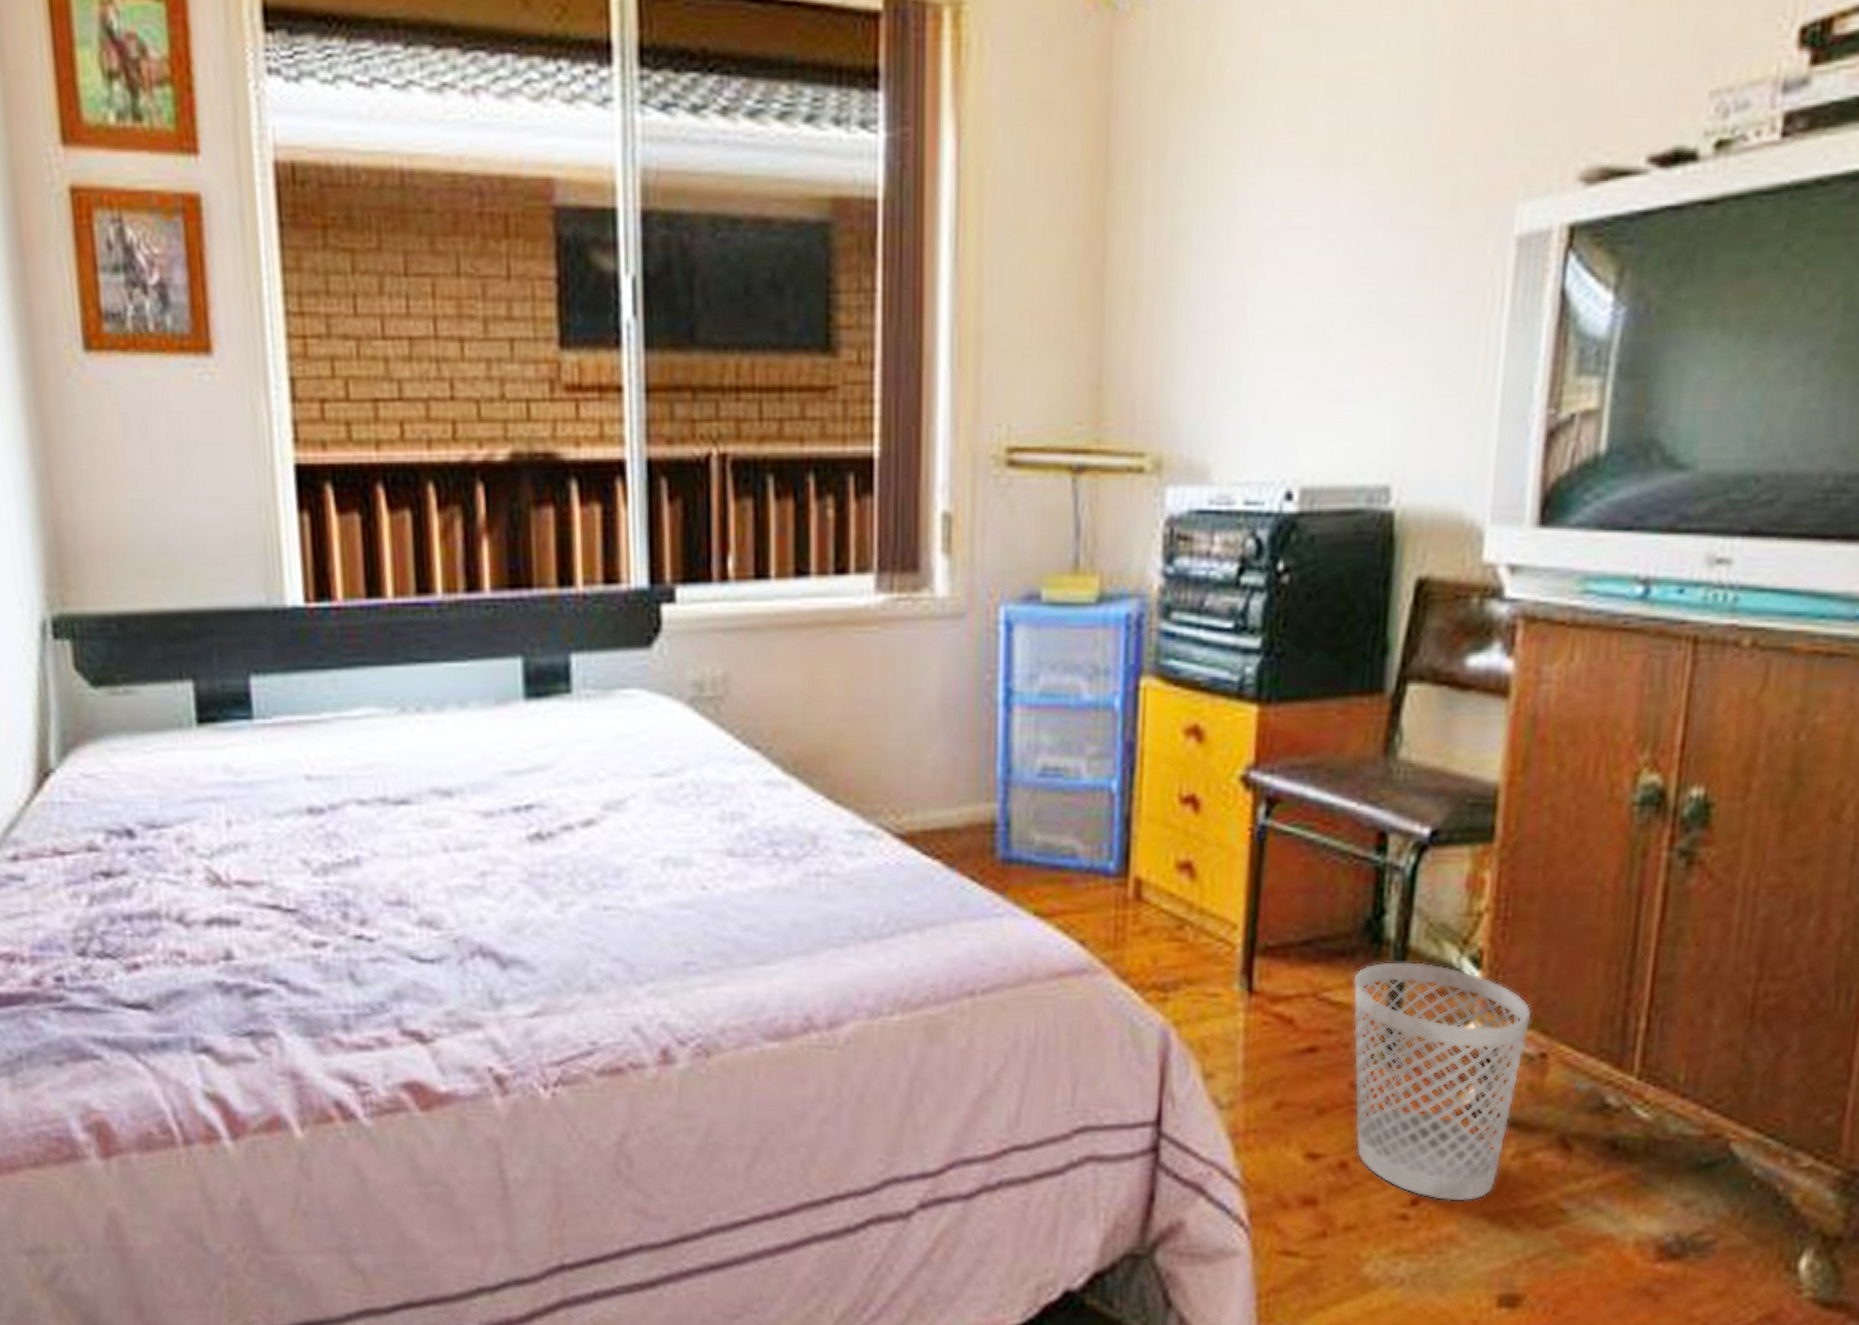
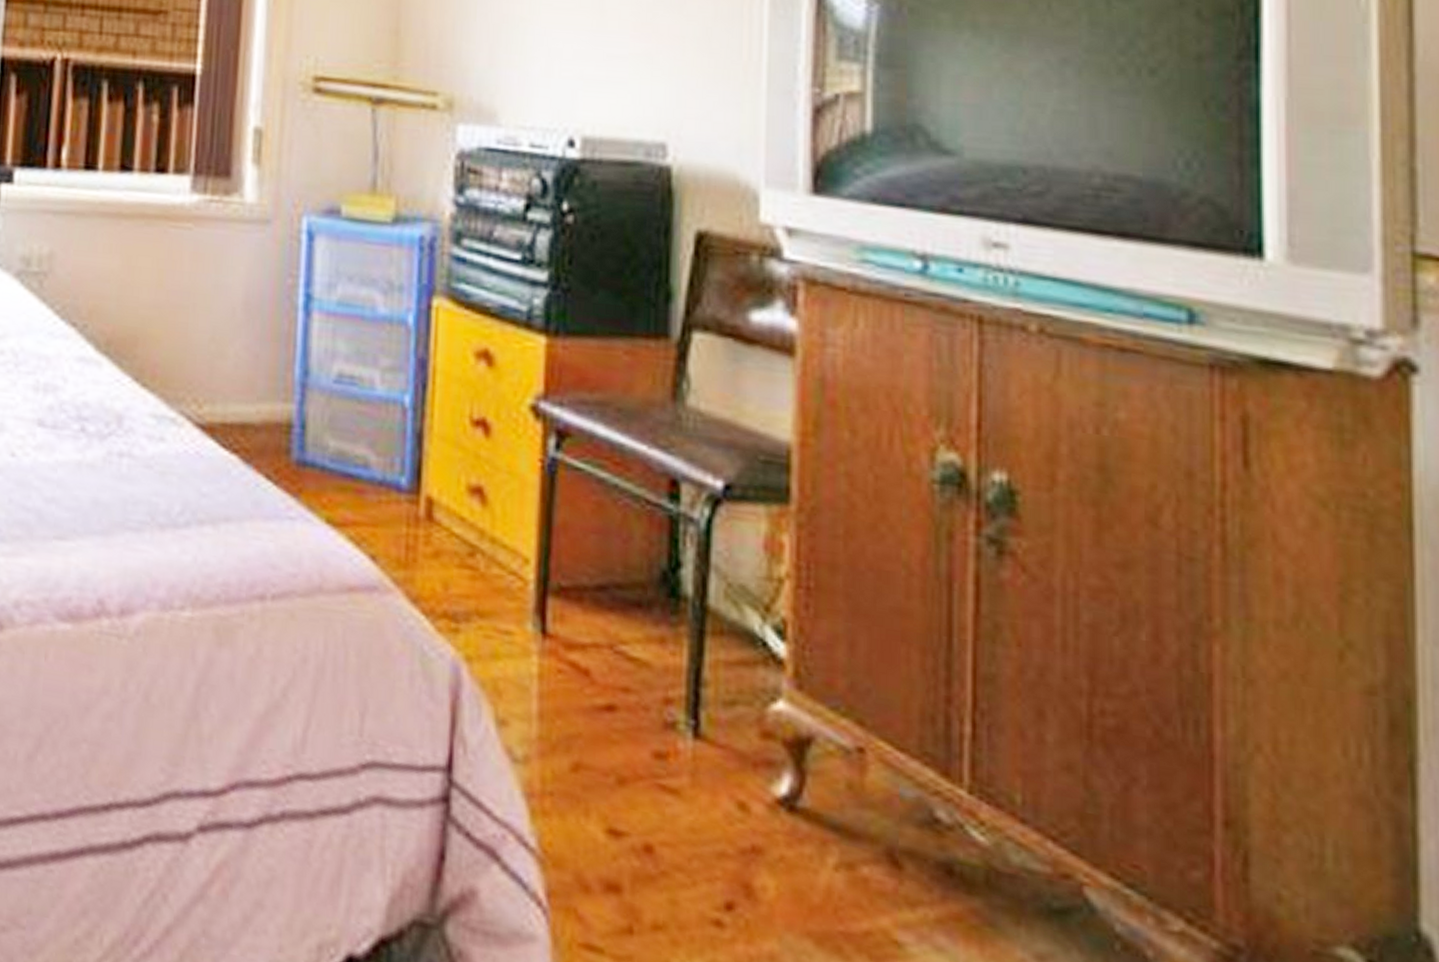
wastebasket: present [1353,962,1532,1202] -> none [651,619,844,915]

